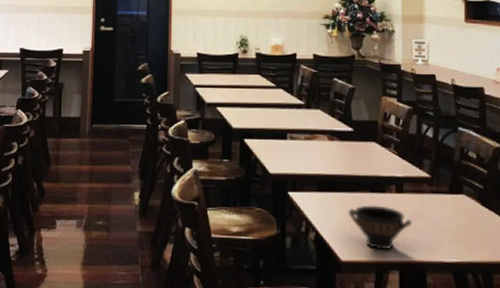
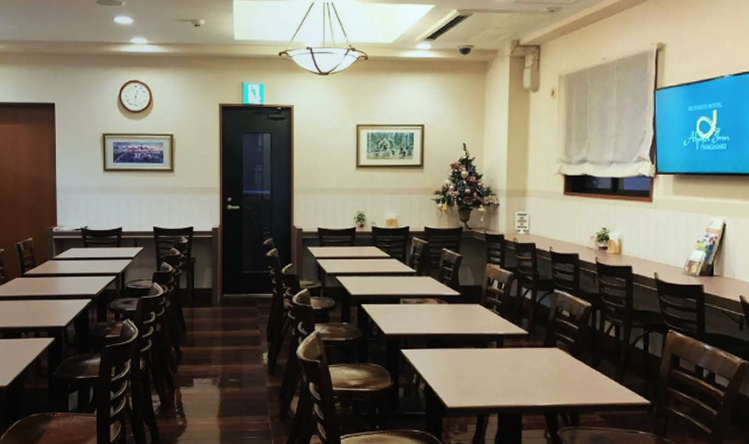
bowl: present [348,205,412,250] -> none [454,359,510,397]

